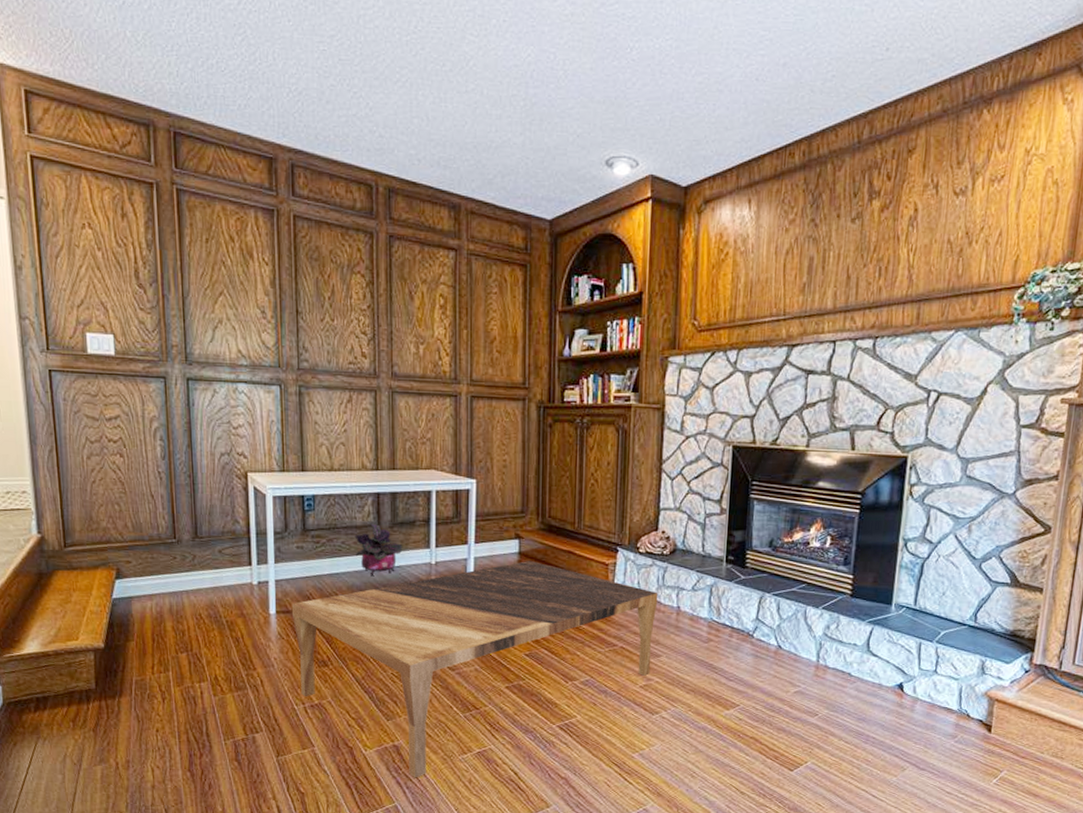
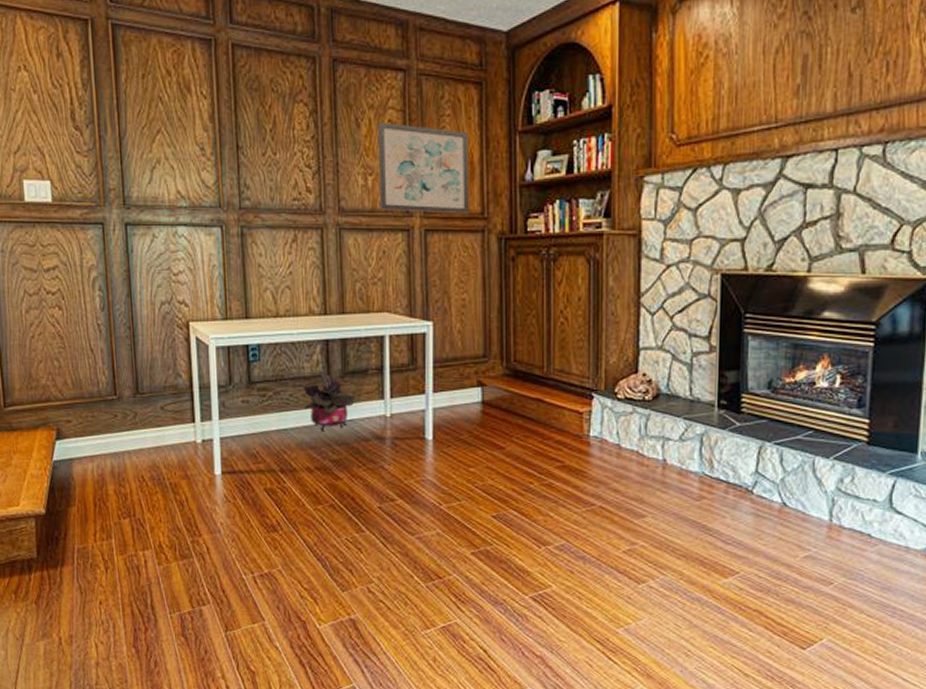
coffee table: present [291,560,658,778] -> none [237,410,641,656]
wall art: none [429,296,513,384] -> present [377,122,469,214]

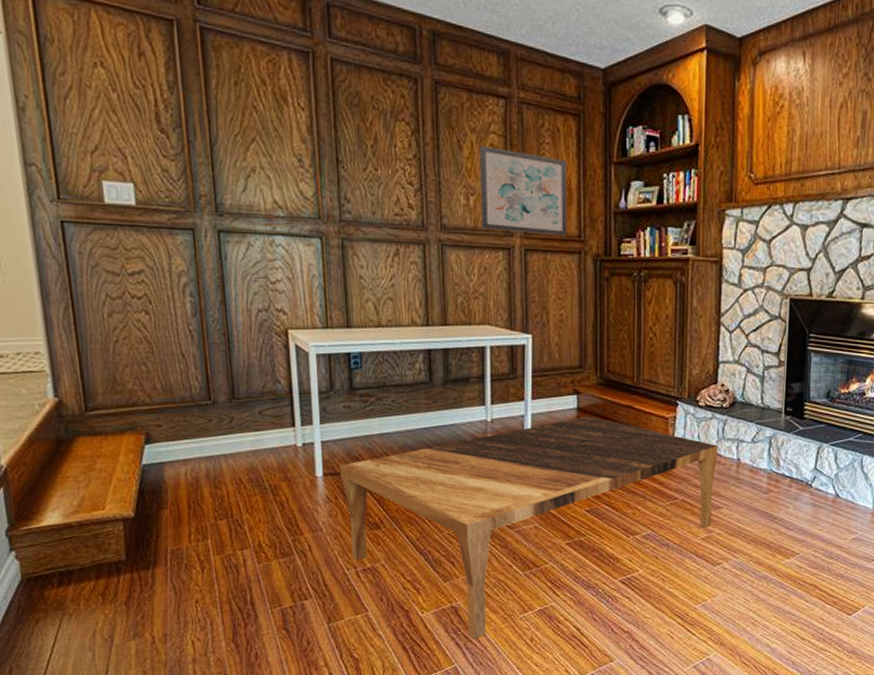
coffee table: none [237,410,641,656] -> present [339,415,719,639]
potted plant: present [303,373,355,430] -> none [405,380,457,434]

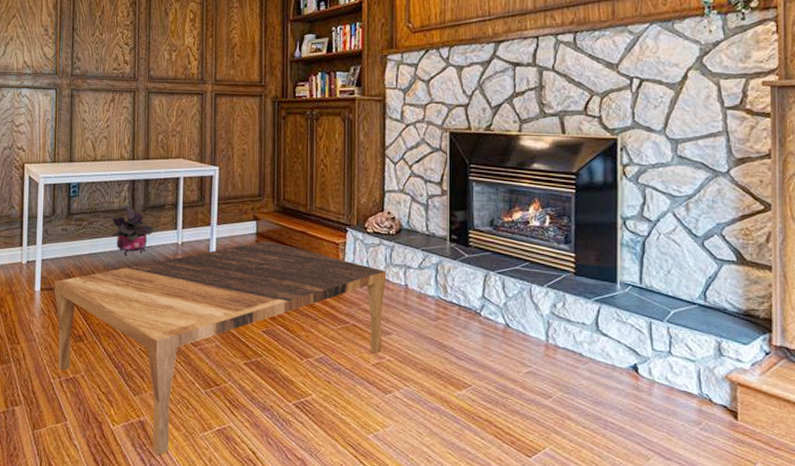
potted plant: none [405,380,457,434] -> present [112,207,153,255]
wall art: present [479,146,567,236] -> none [180,12,251,82]

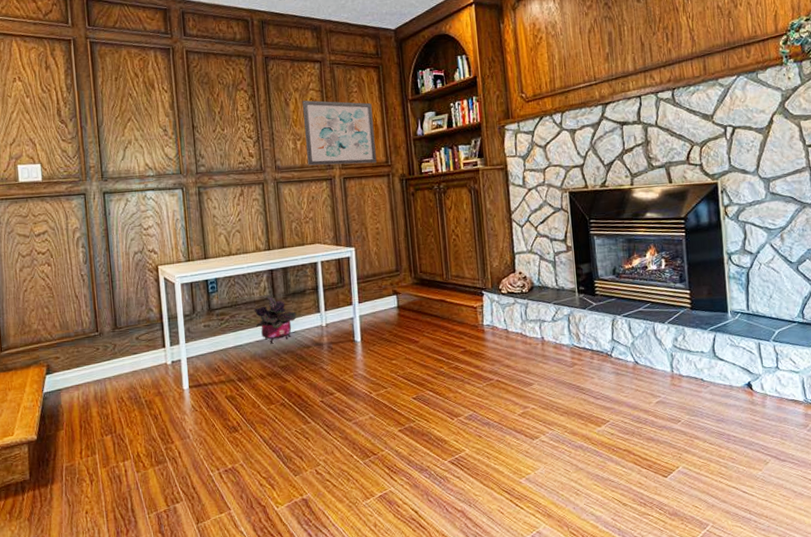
coffee table: present [54,240,387,456] -> none [202,312,525,529]
wall art: none [180,12,251,82] -> present [302,100,377,166]

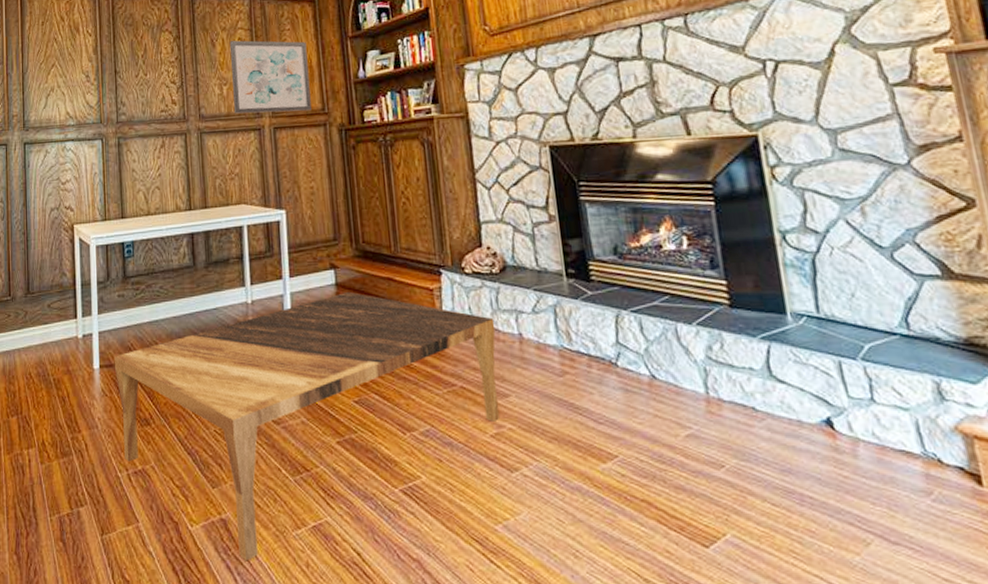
coffee table: none [202,312,525,529] -> present [114,291,499,562]
potted plant: present [254,296,297,343] -> none [172,264,219,320]

